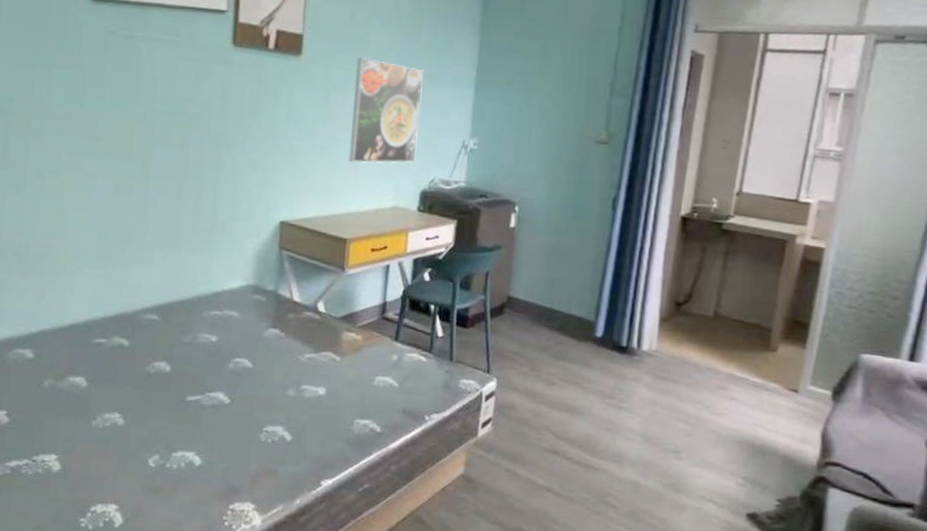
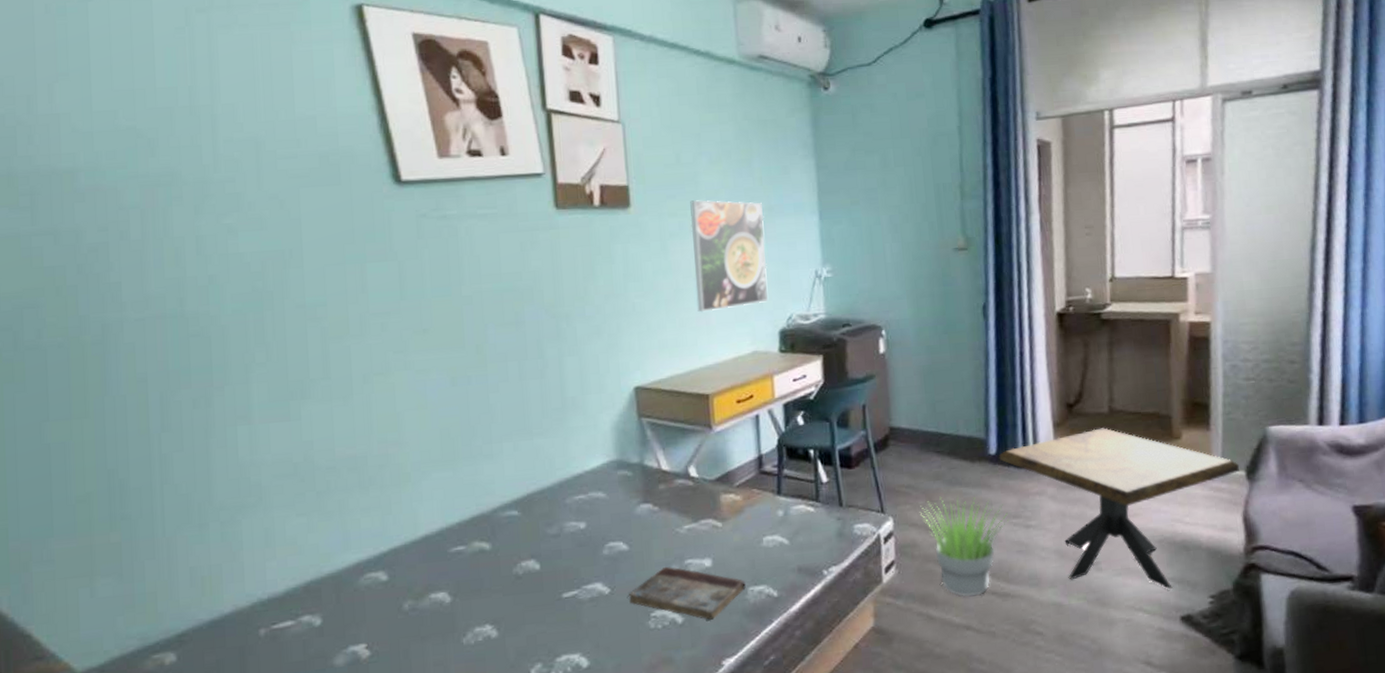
book: none [246,388,353,443] -> present [629,566,746,620]
potted plant: none [522,367,607,463] -> present [919,496,1011,598]
side table: none [604,329,828,488] -> present [998,428,1240,590]

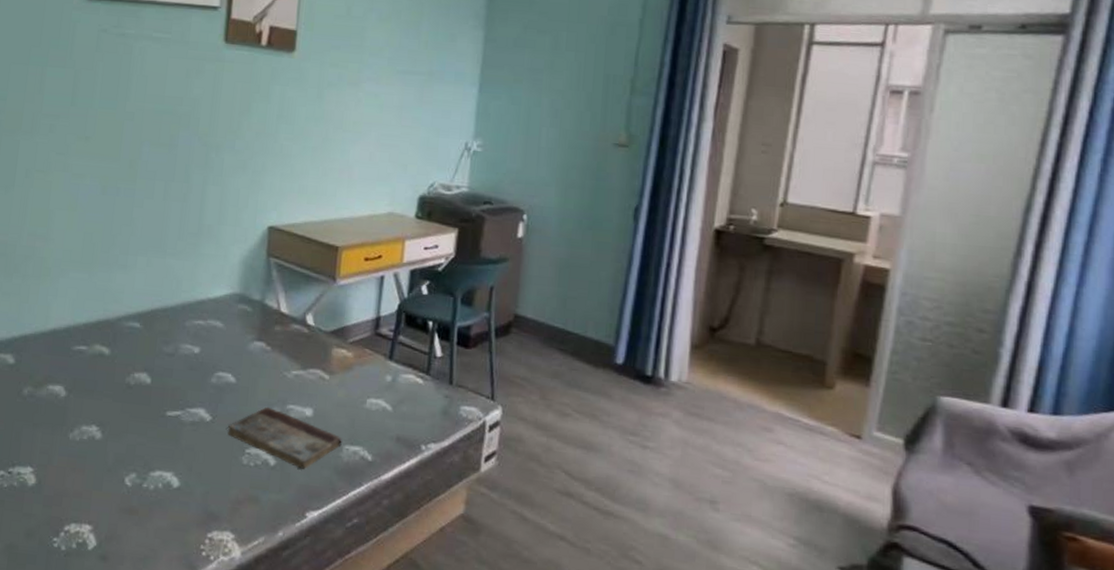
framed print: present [690,200,768,312] -> none [342,54,424,167]
potted plant: present [919,496,1011,598] -> none [531,395,629,508]
side table: present [998,428,1240,590] -> none [625,359,898,550]

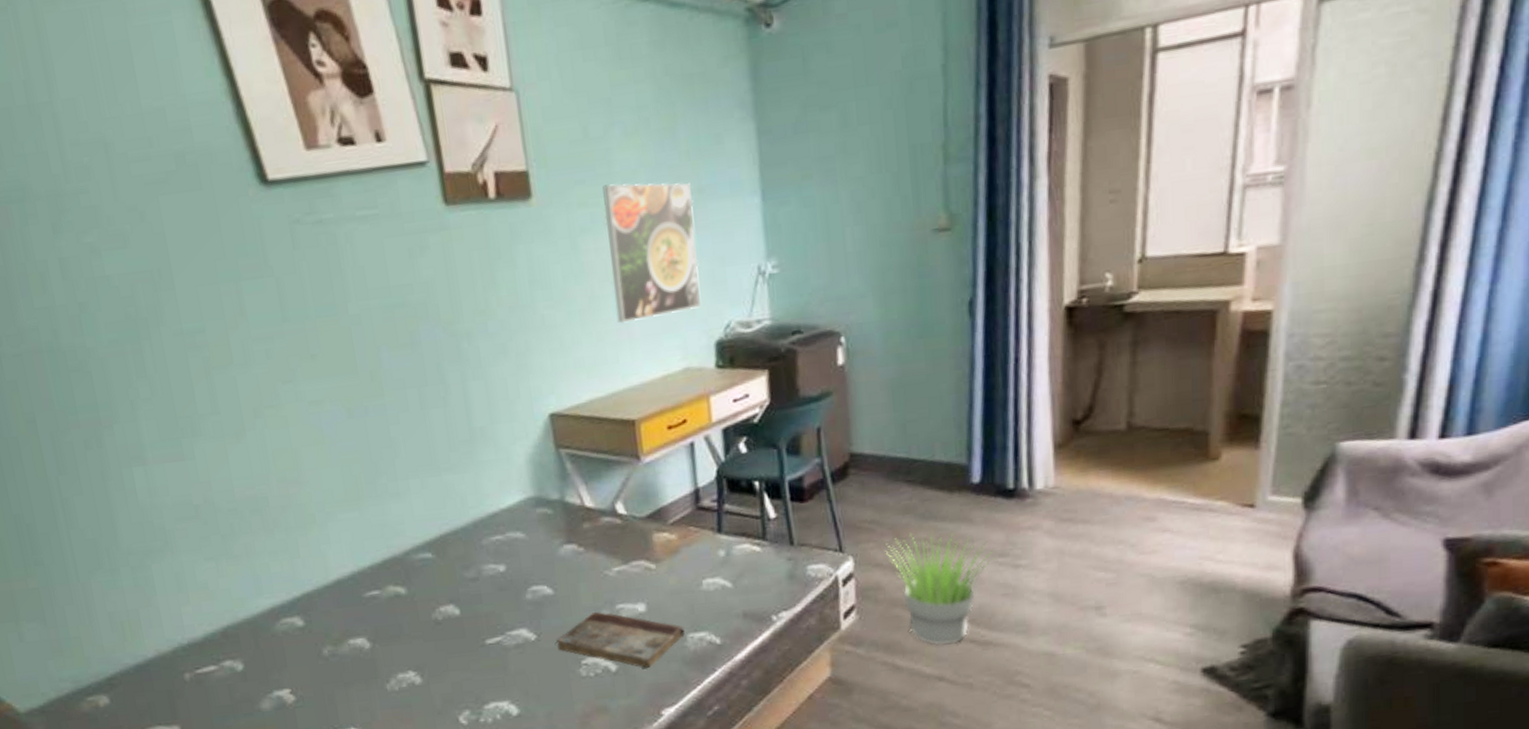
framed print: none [342,54,424,167] -> present [602,183,701,323]
potted plant: none [531,395,629,508] -> present [885,531,996,646]

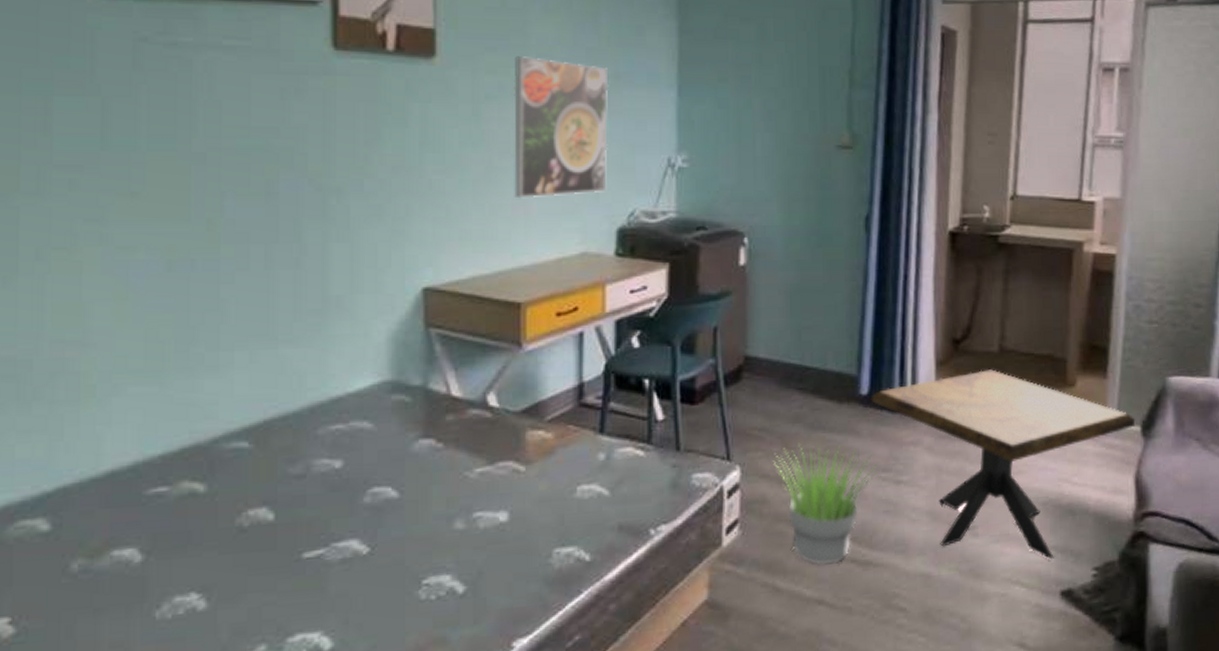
book: present [557,611,685,668] -> none [395,520,550,590]
side table: none [983,448,1296,638] -> present [871,369,1136,560]

